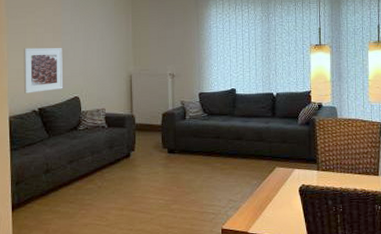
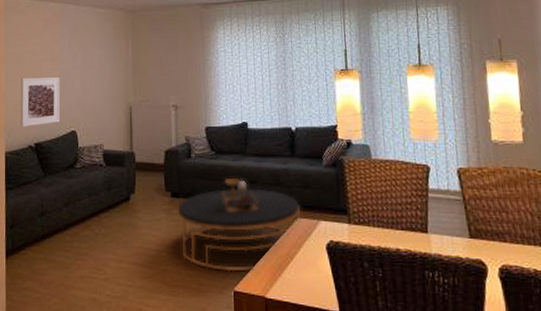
coffee table: none [173,136,279,214] -> present [177,178,301,272]

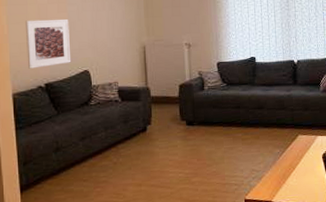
coffee table: present [177,178,301,272] -> none [192,105,302,184]

